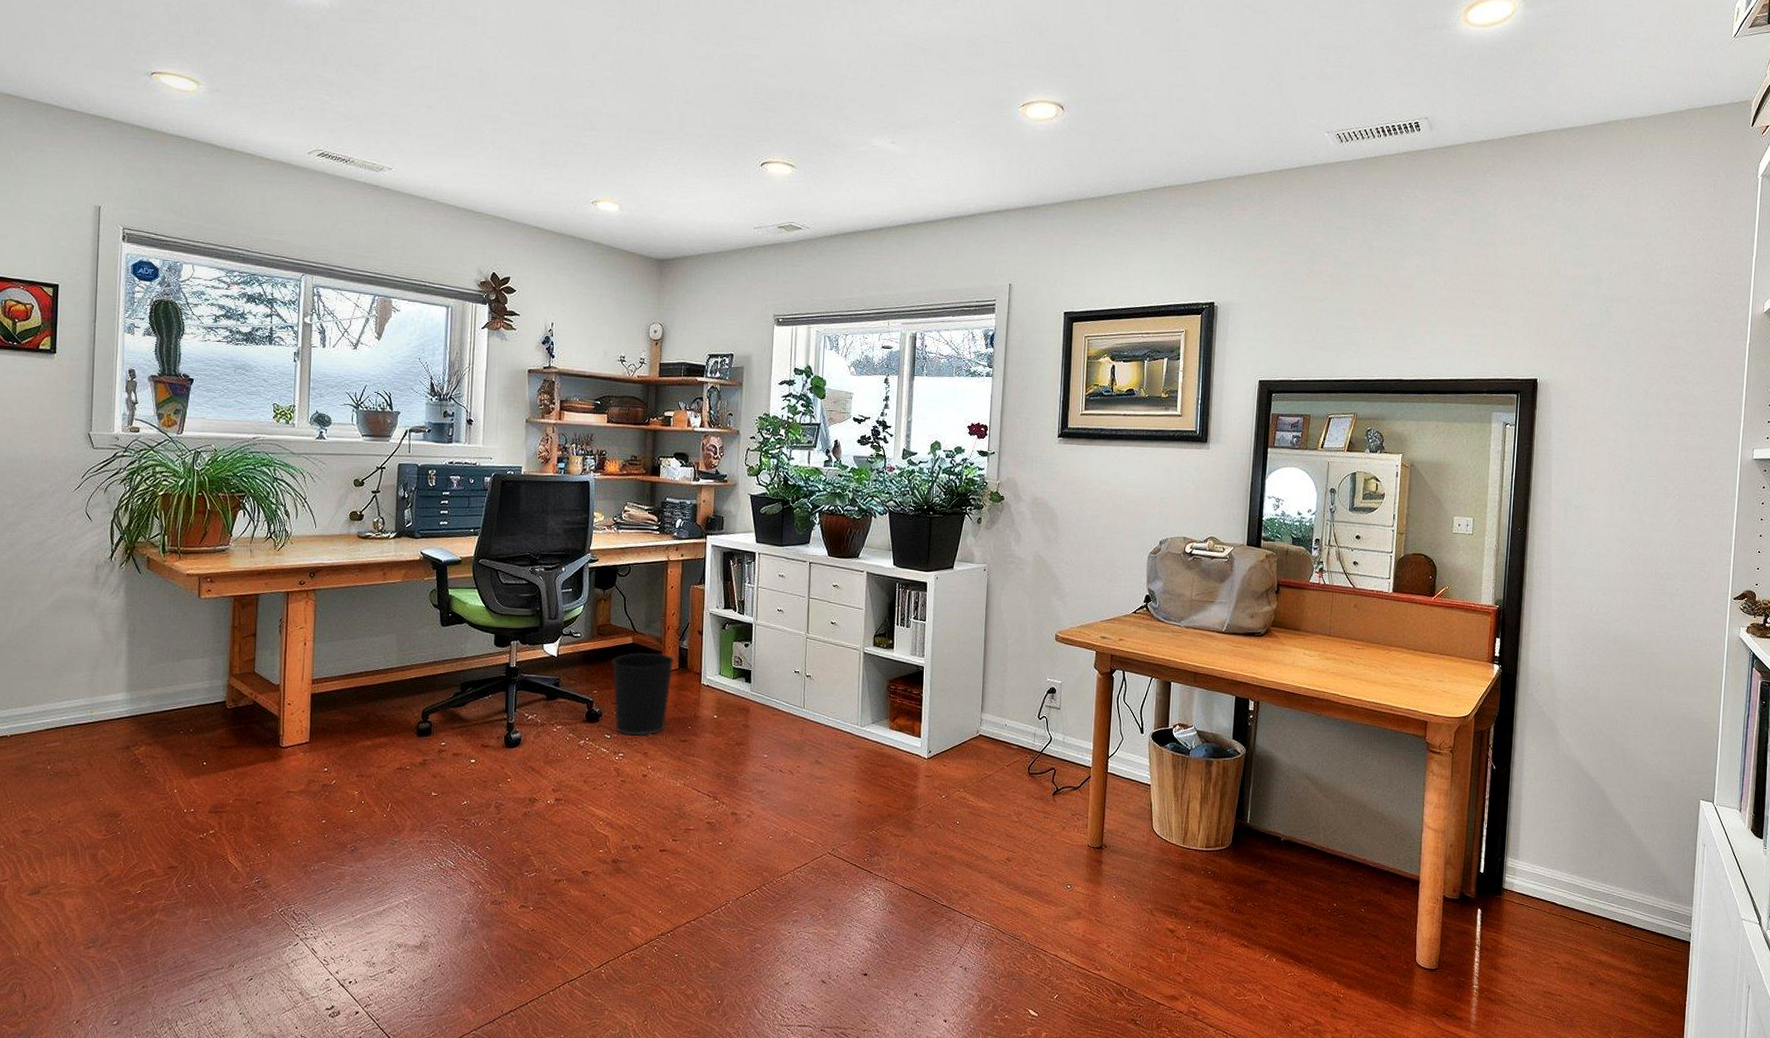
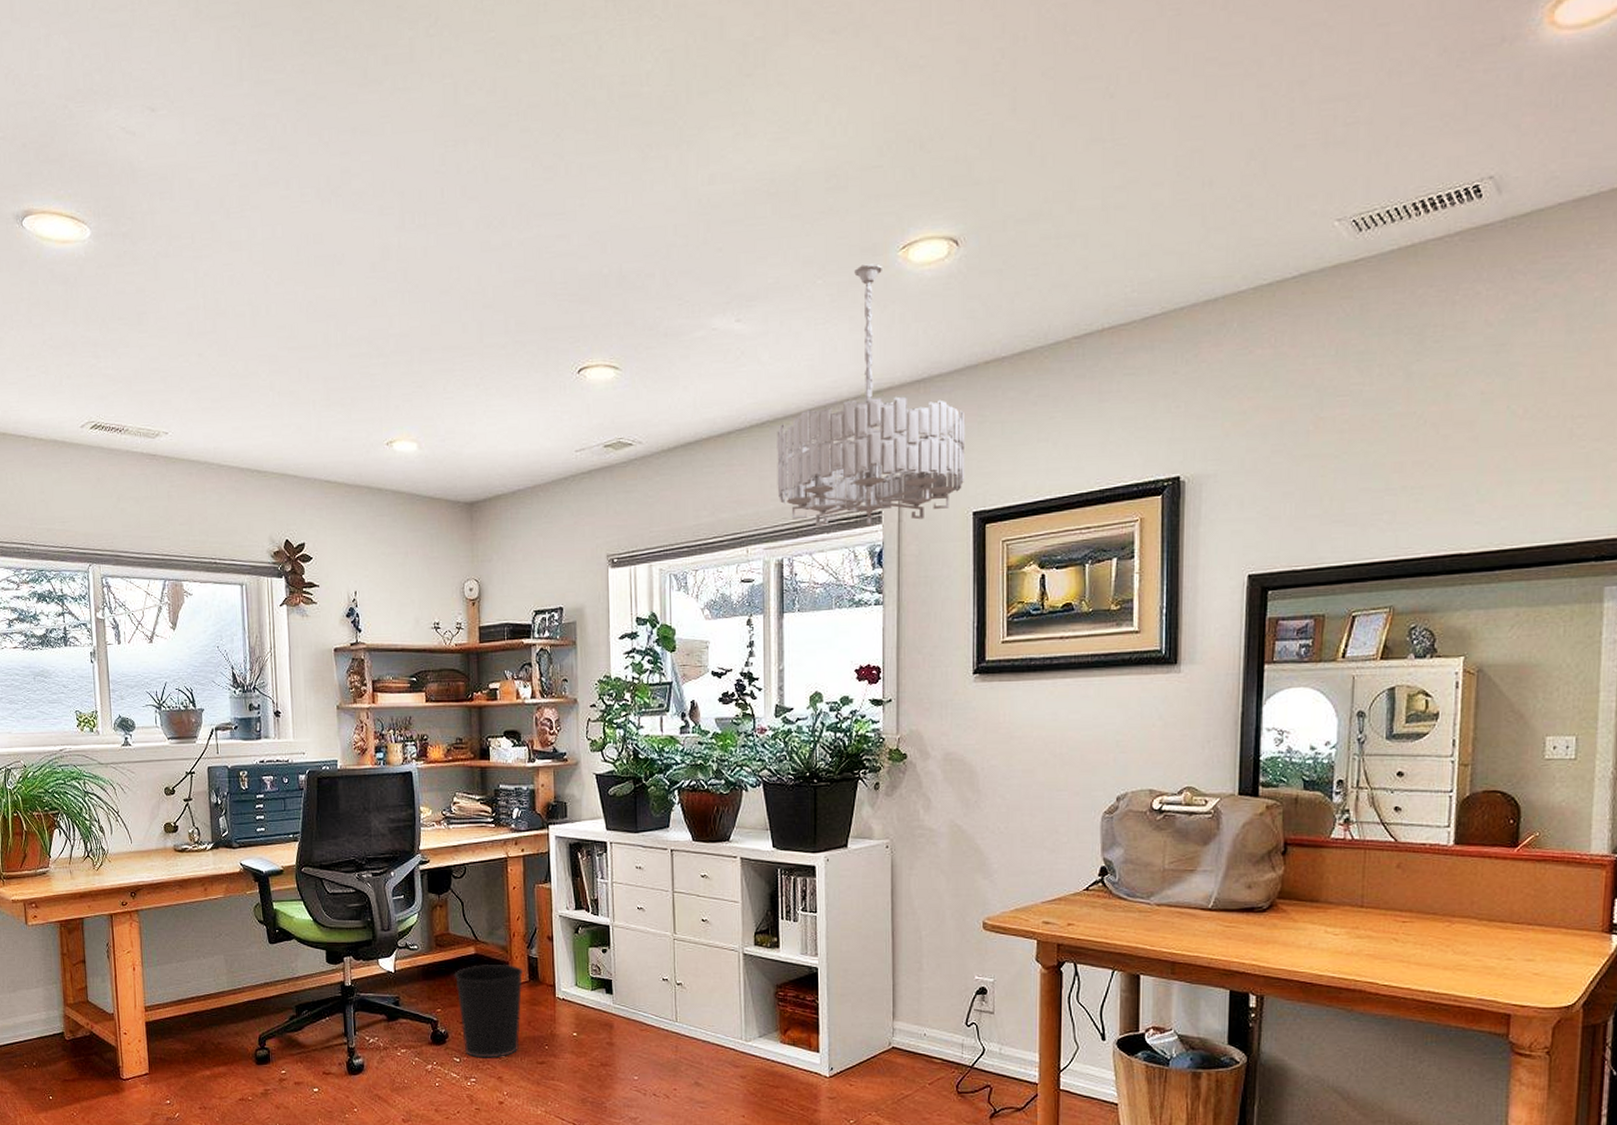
chandelier: none [915,114,1062,315] -> present [777,263,966,527]

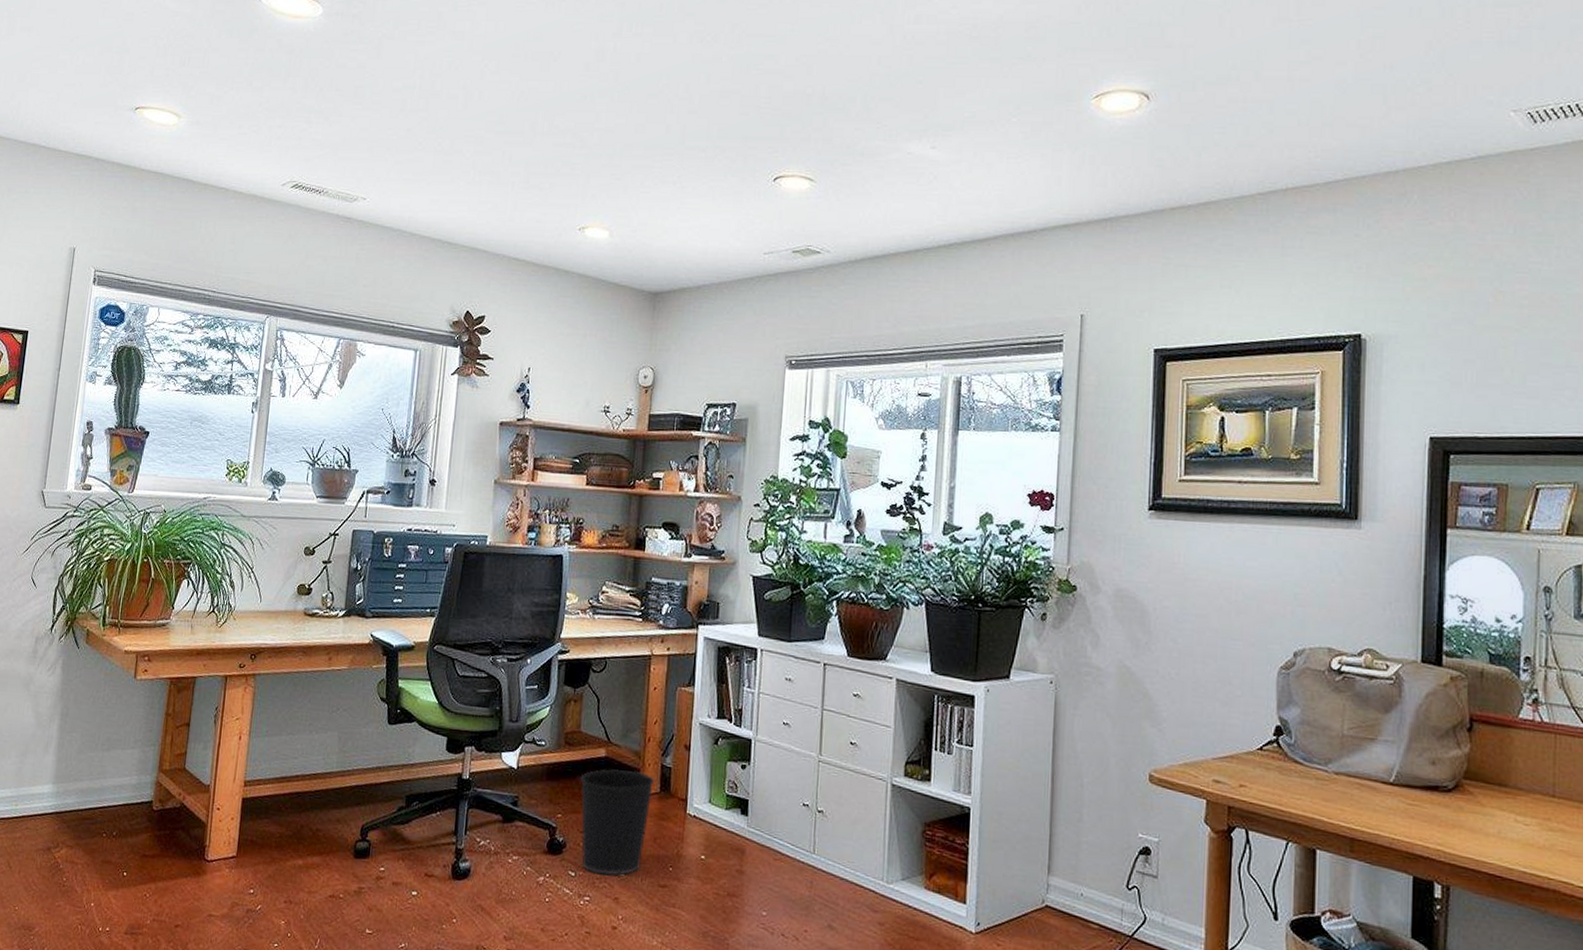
chandelier: present [777,263,966,527] -> none [960,108,1150,353]

